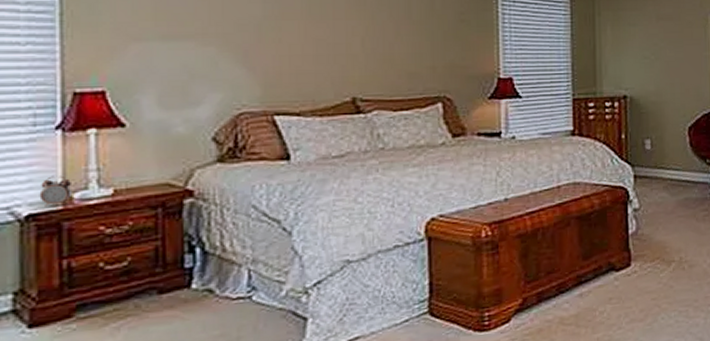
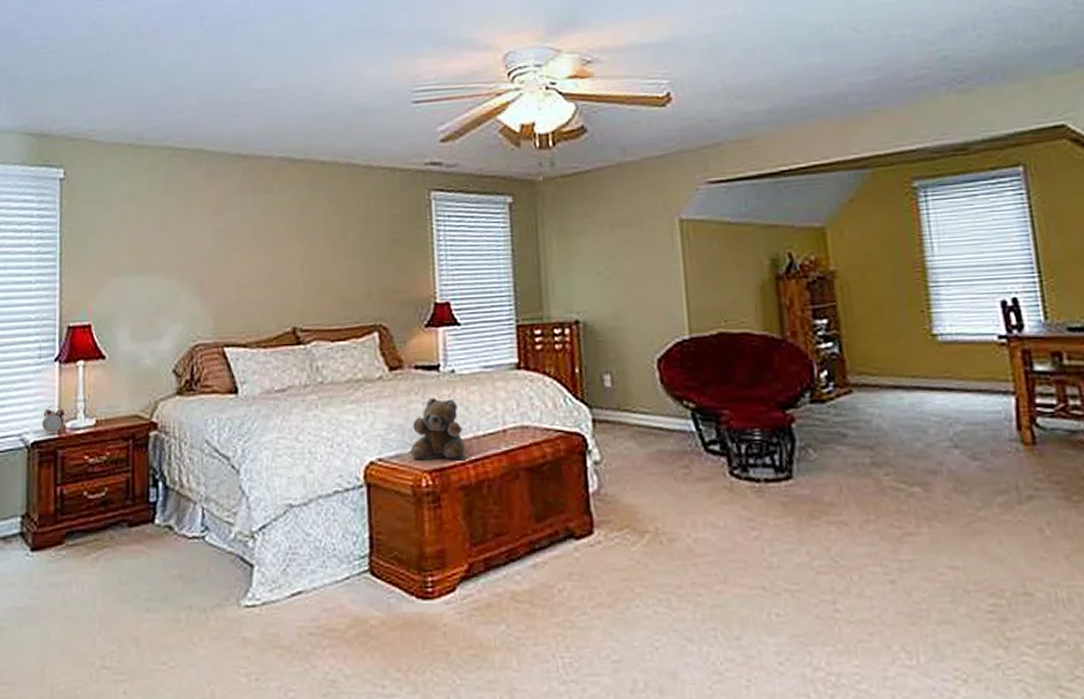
teddy bear: none [470,161,524,215] -> present [409,398,467,461]

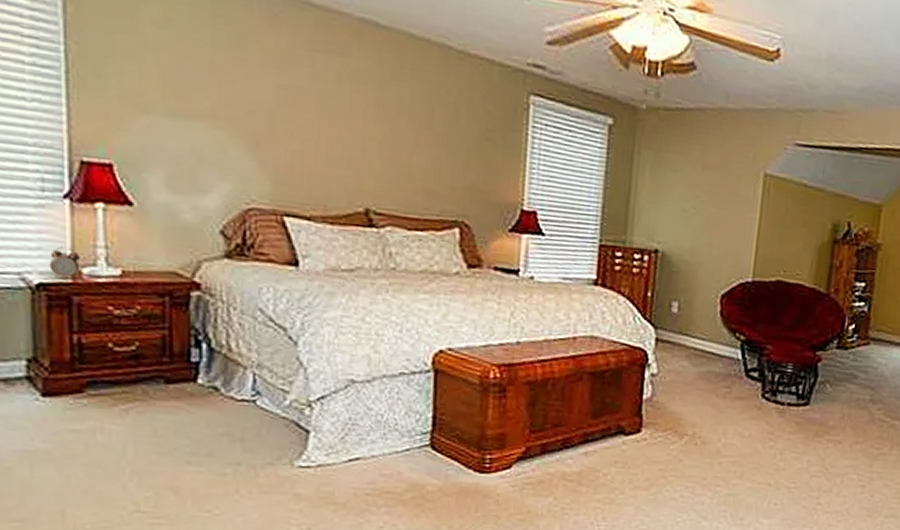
teddy bear: present [409,398,467,461] -> none [480,299,536,359]

